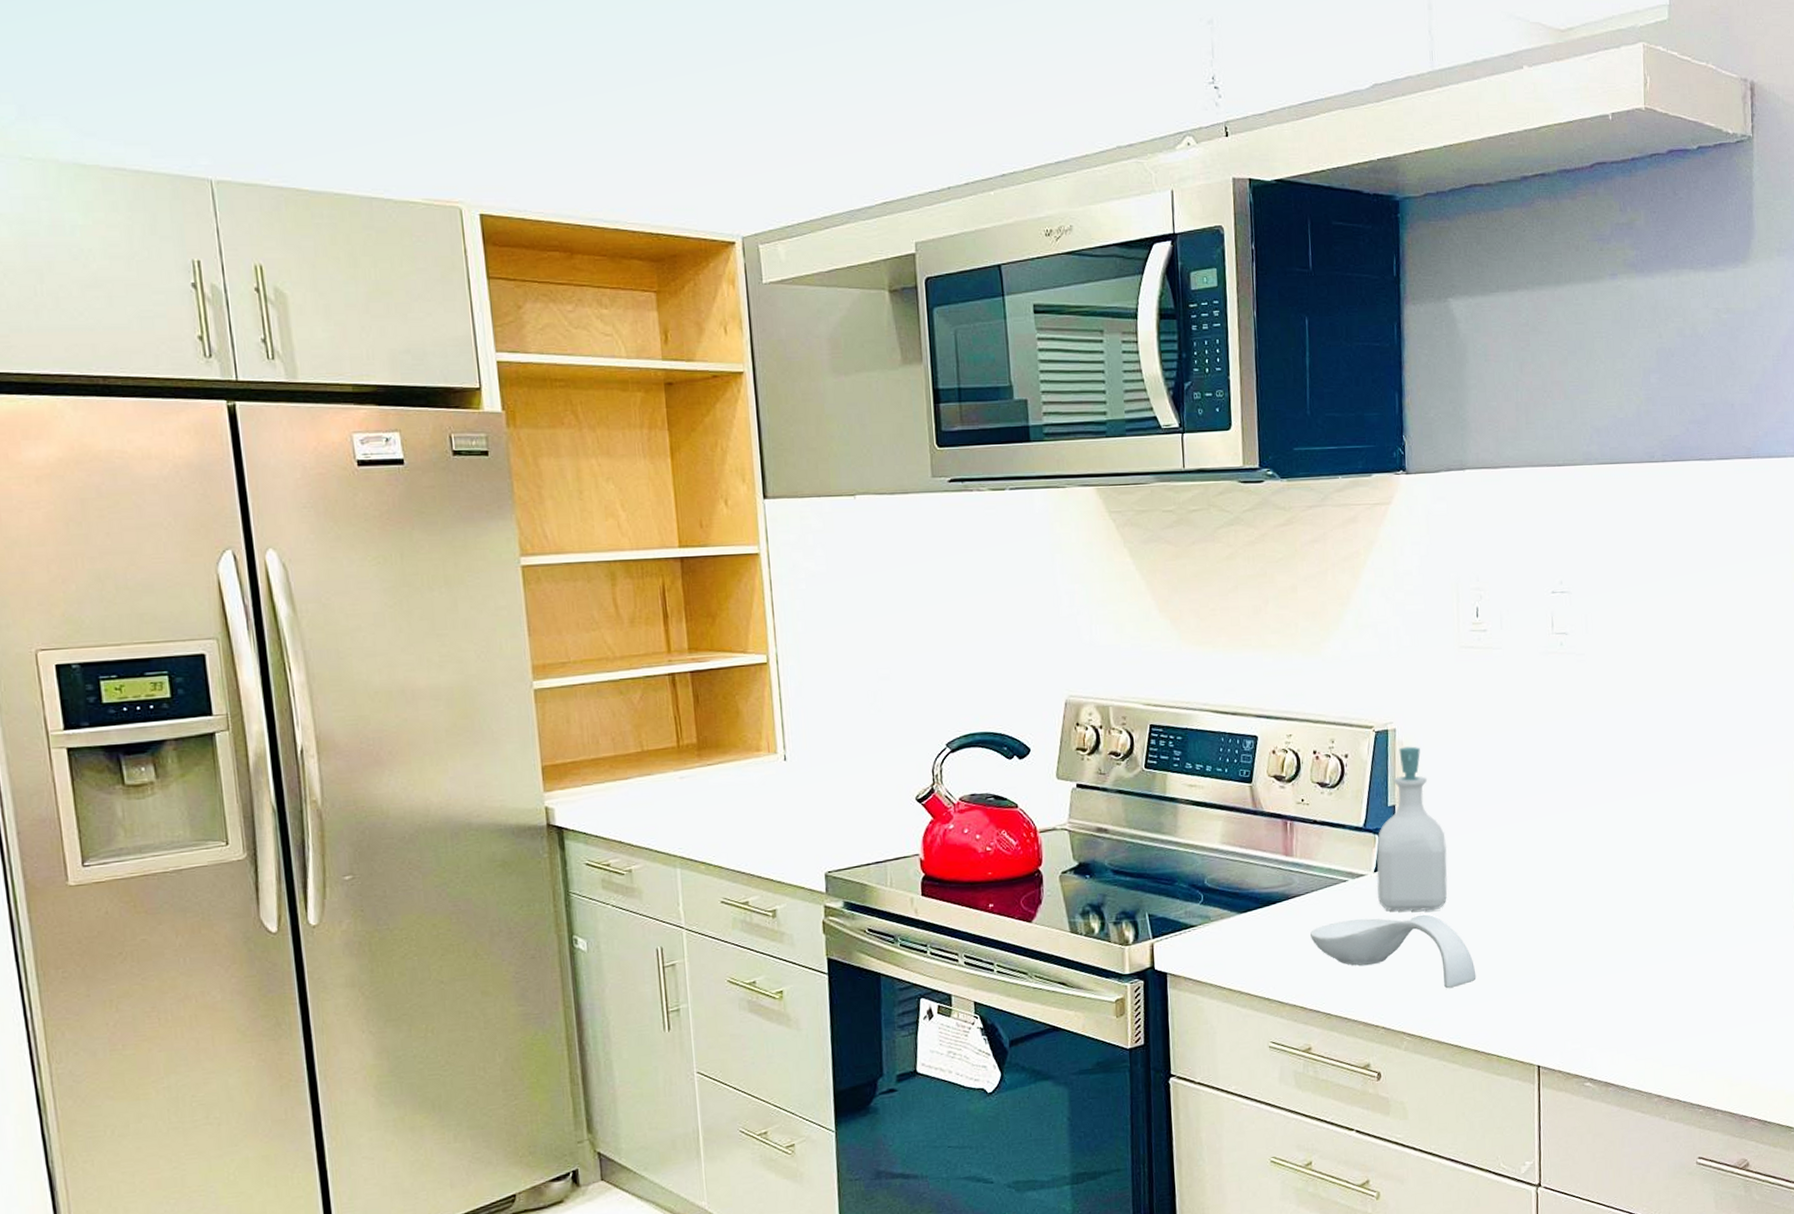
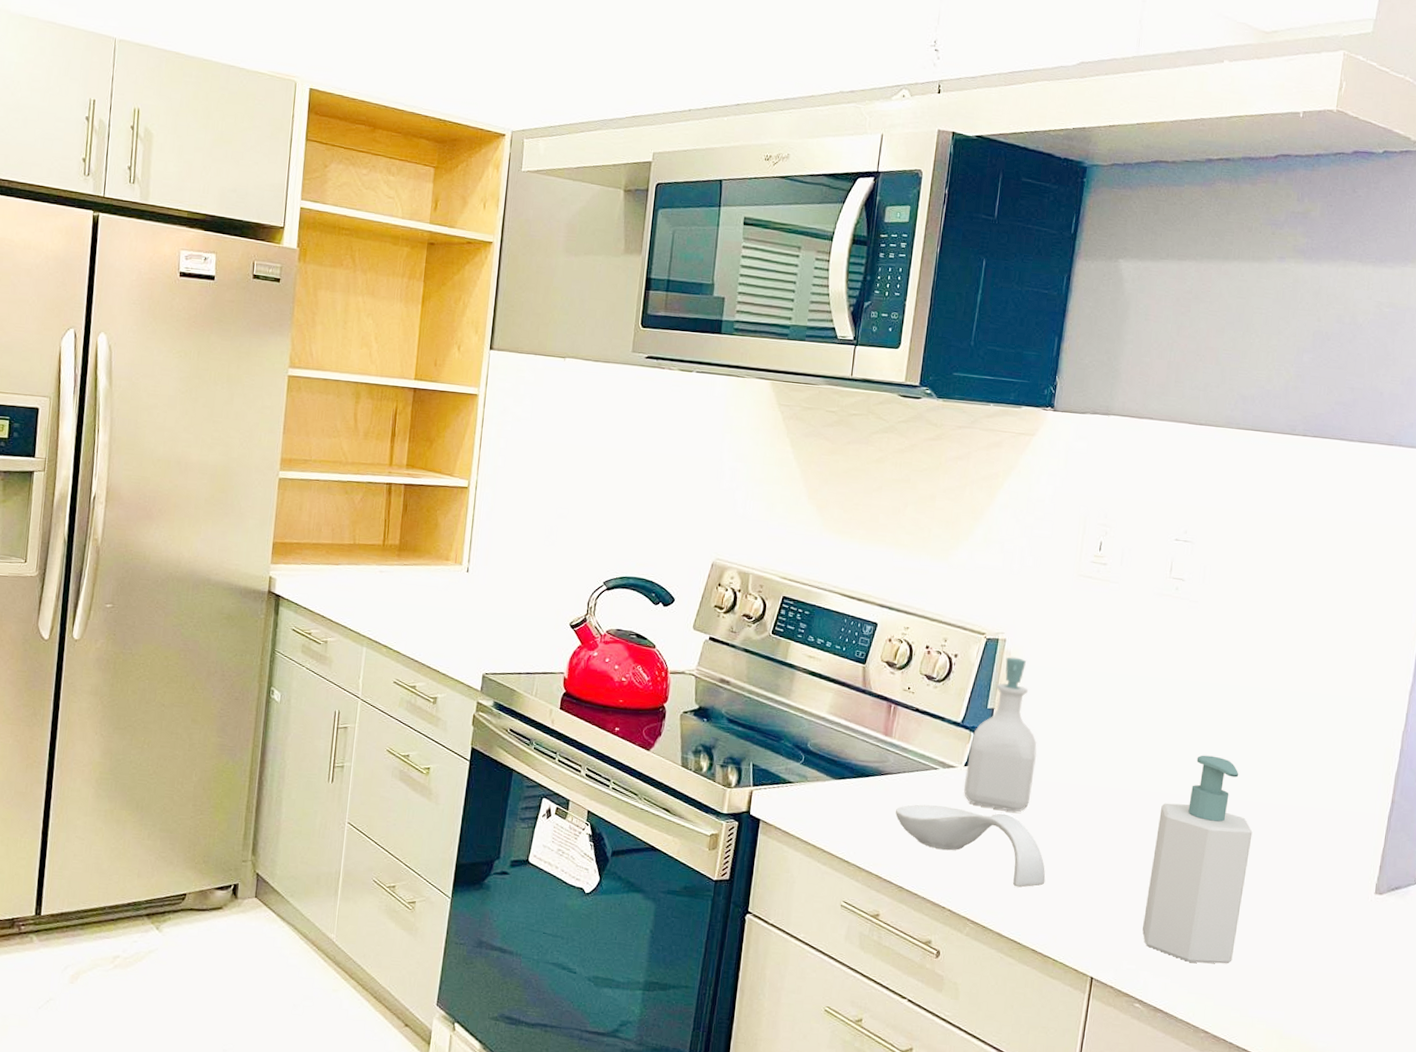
soap bottle: none [1580,812,1674,1029] -> present [1142,755,1253,964]

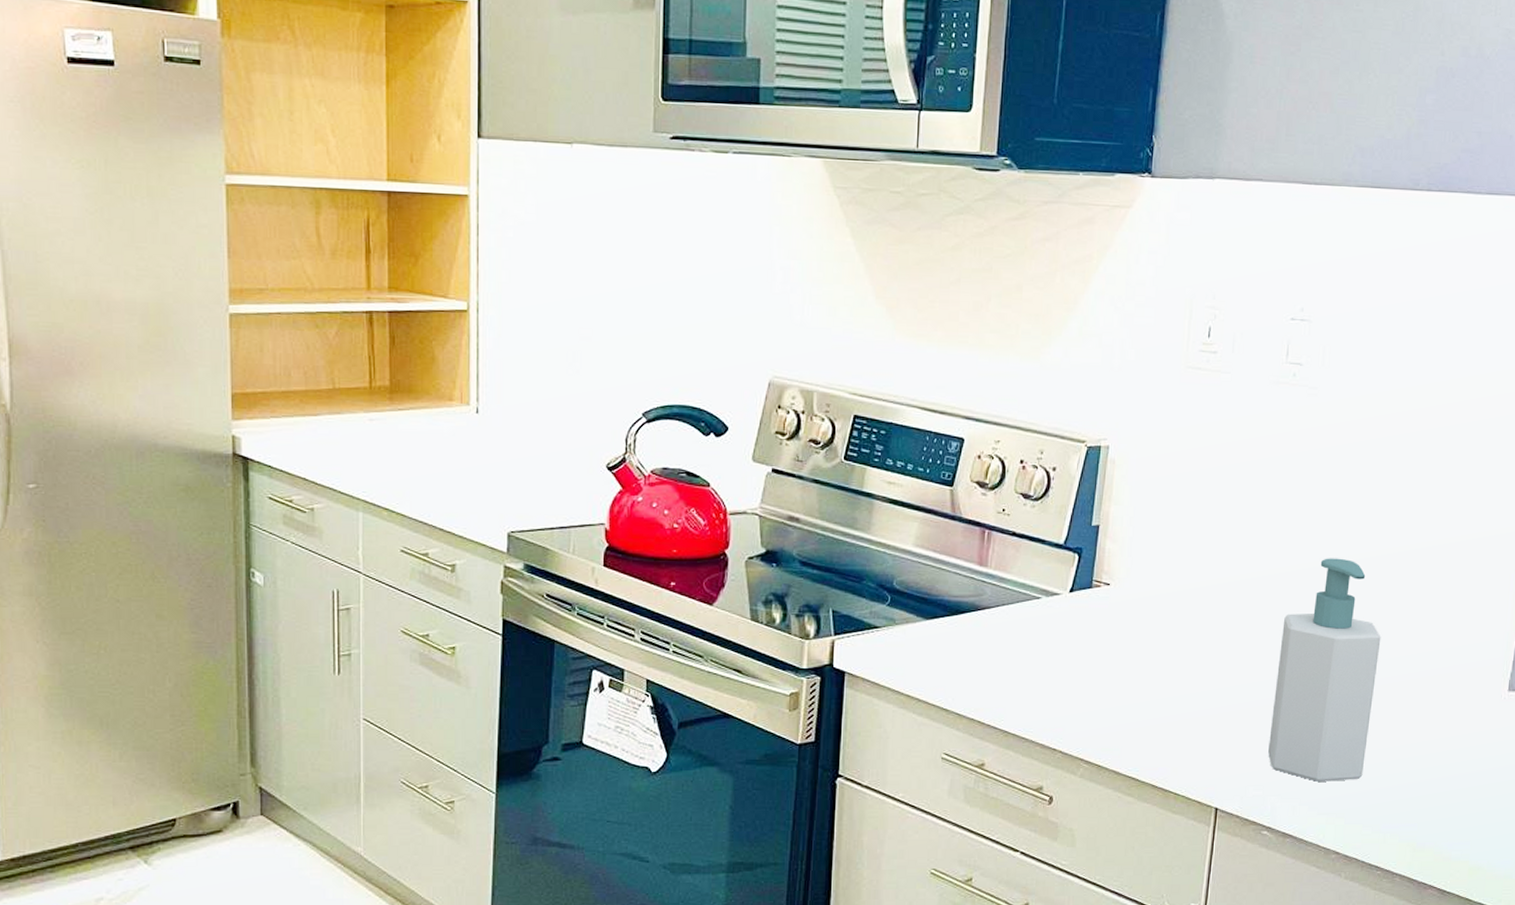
spoon rest: present [895,804,1046,888] -> none [995,639,1163,720]
soap bottle: present [964,657,1037,812] -> none [1070,465,1149,638]

